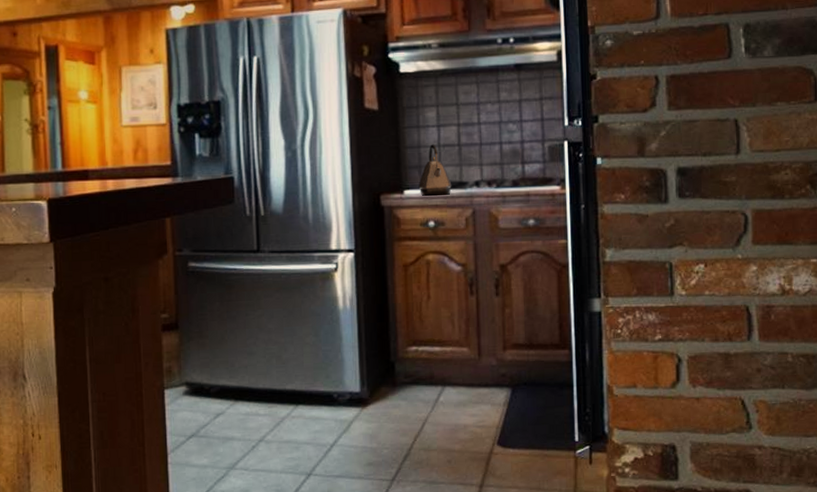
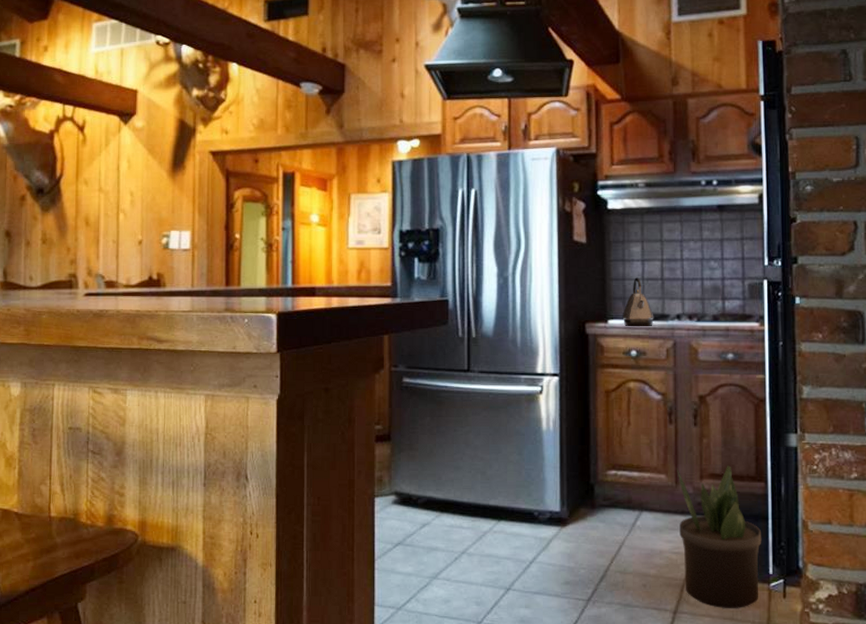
planter: none [479,335,567,479] -> present [677,466,762,608]

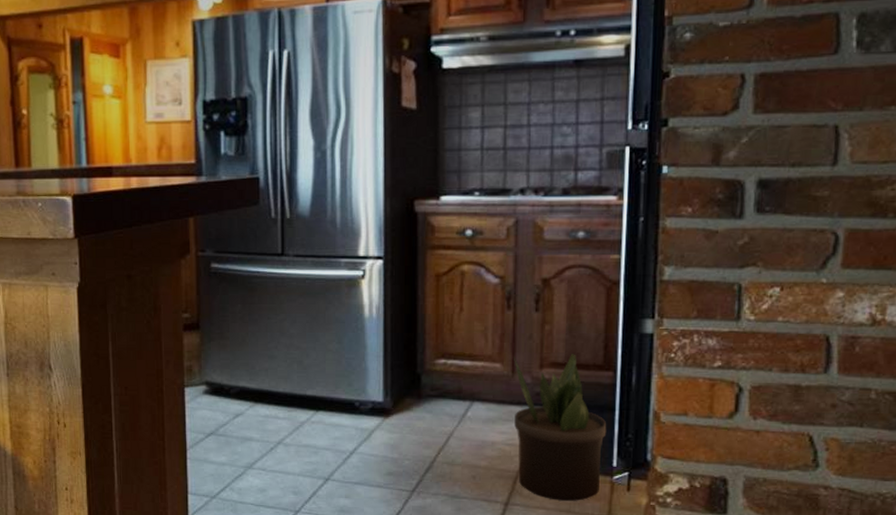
kettle: present [622,277,654,327] -> none [456,147,494,204]

